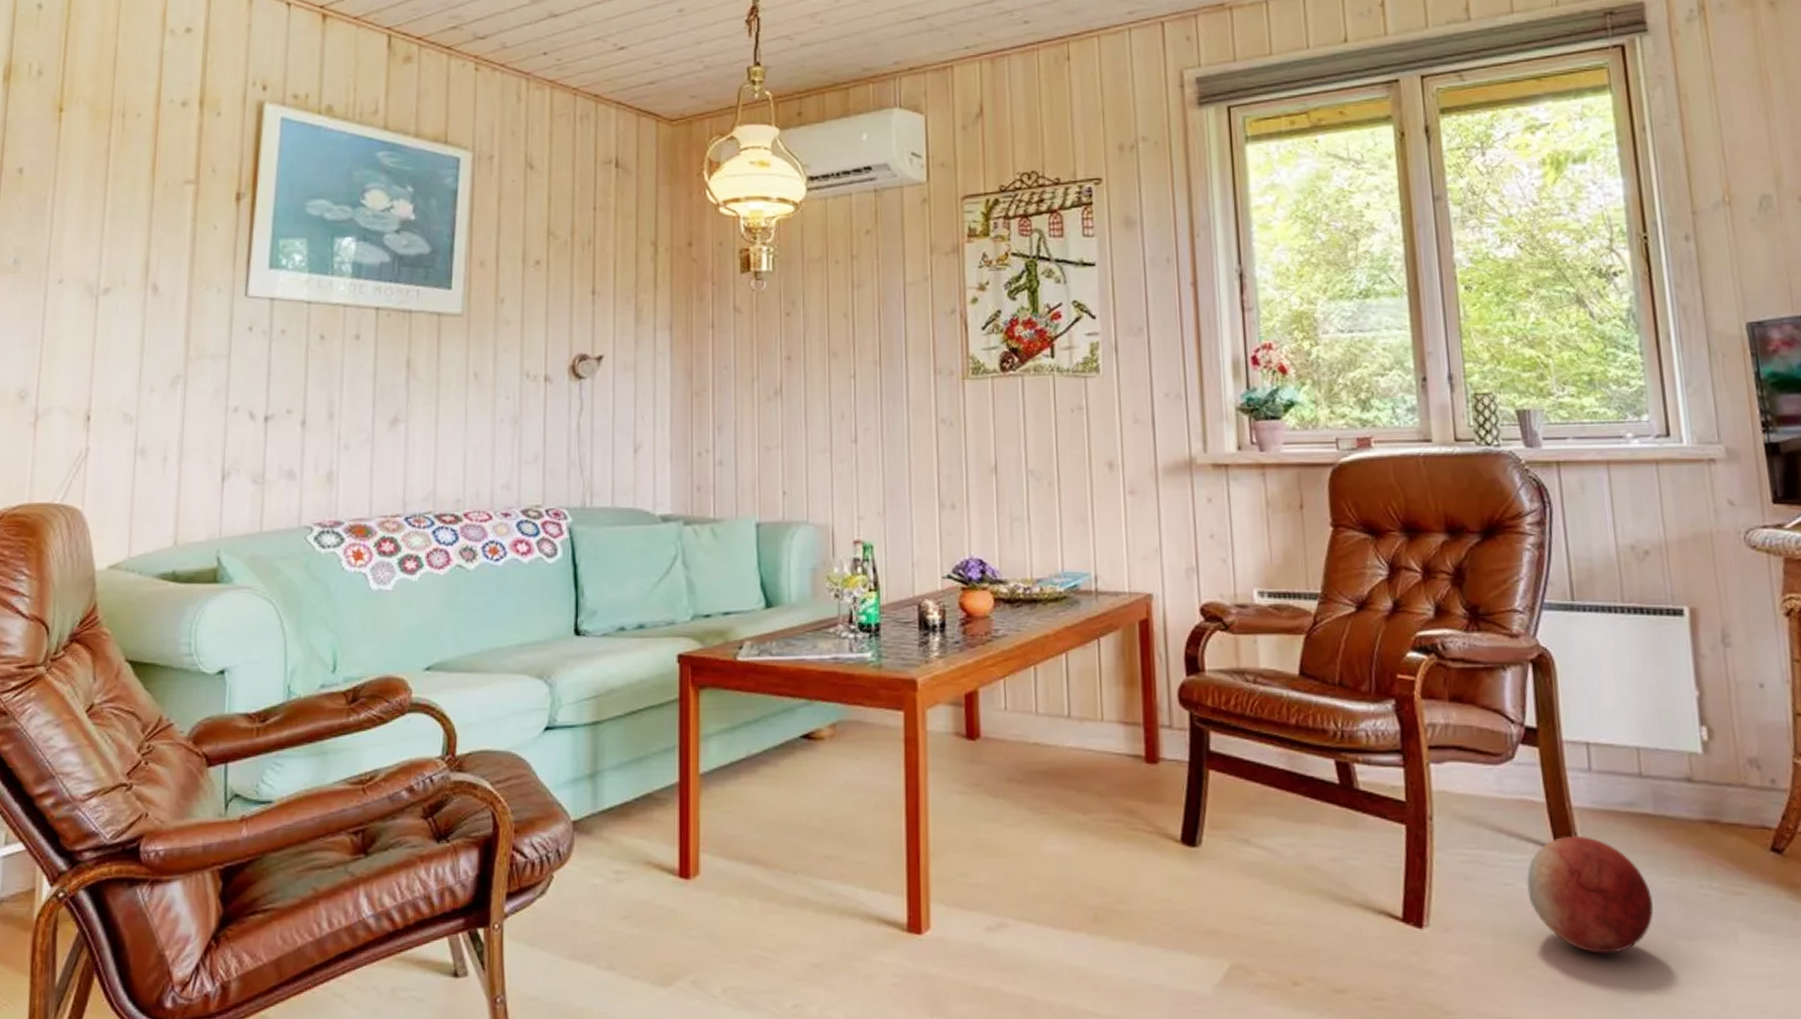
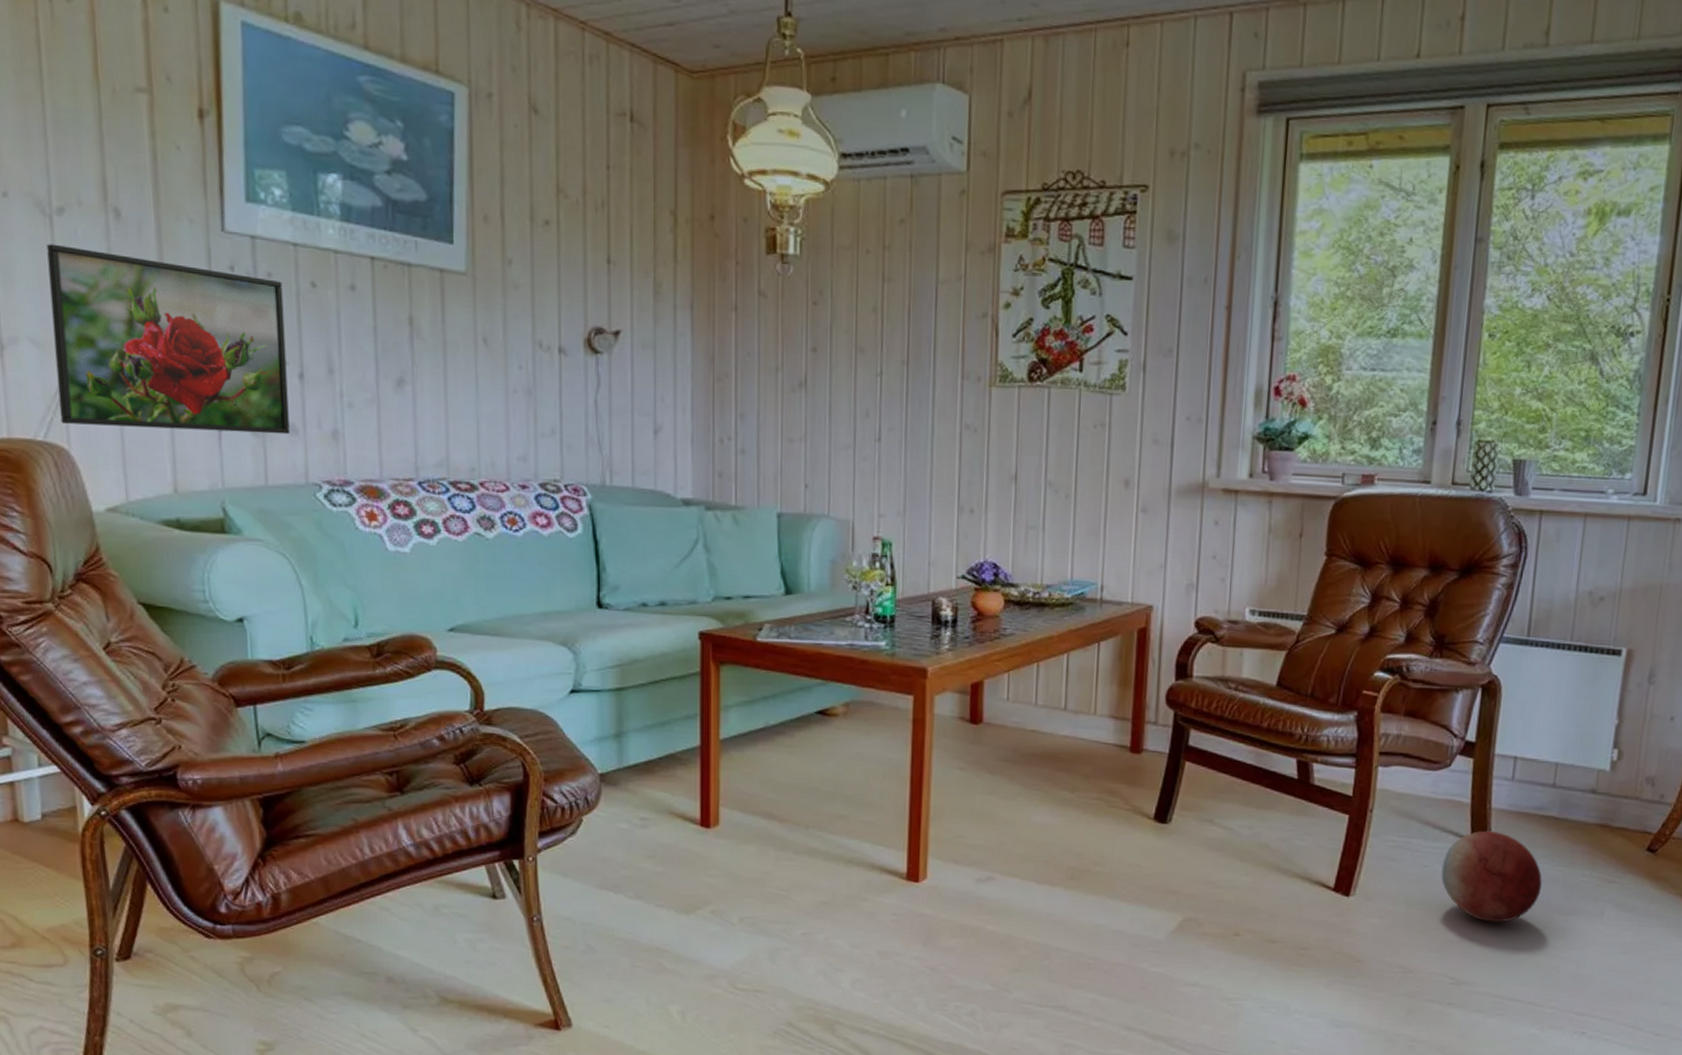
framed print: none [79,321,294,486] -> present [47,244,290,434]

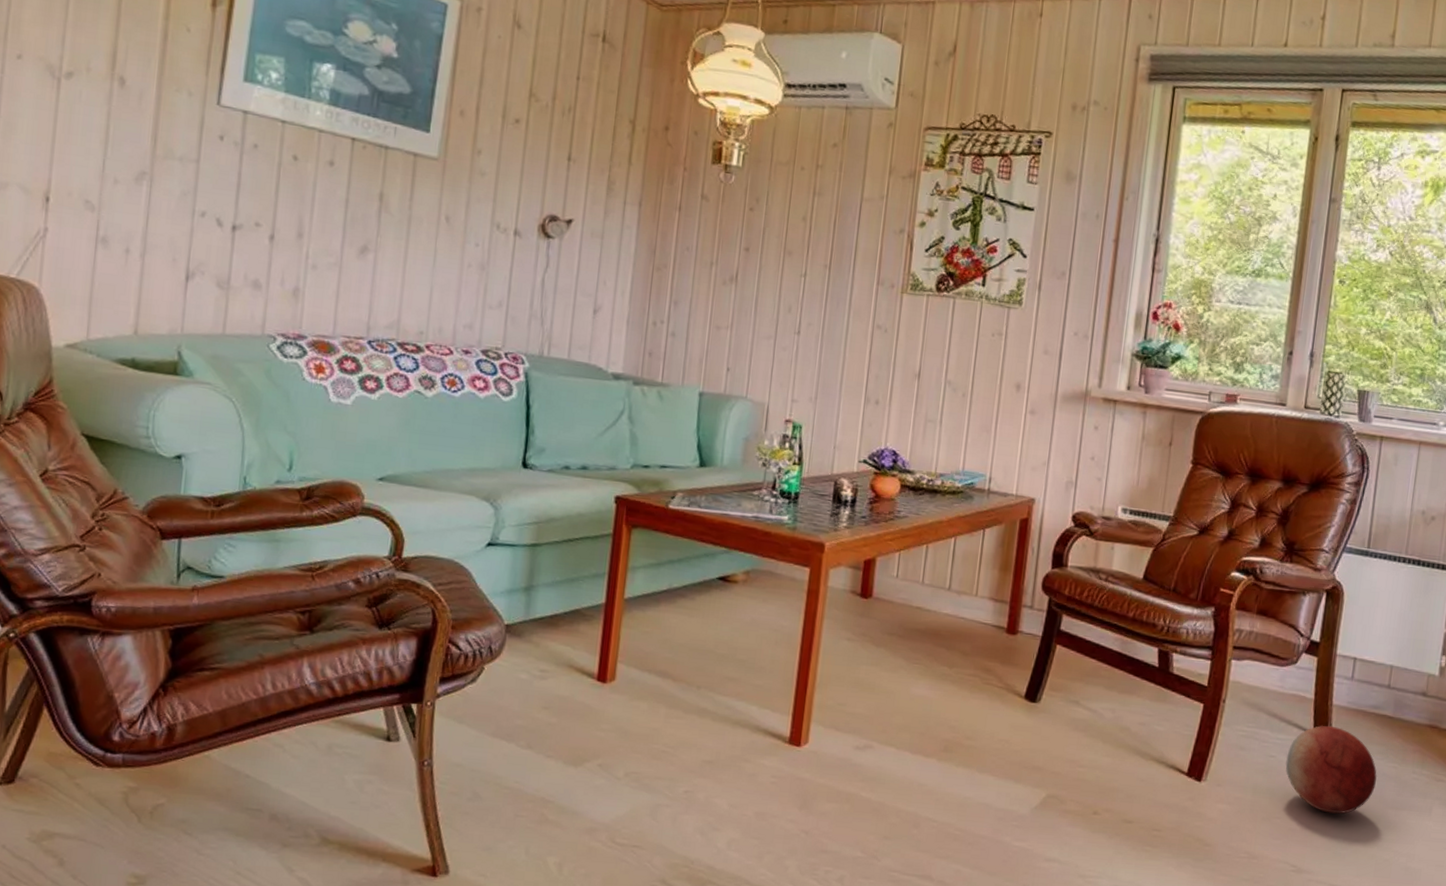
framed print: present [47,244,290,434] -> none [36,103,266,289]

